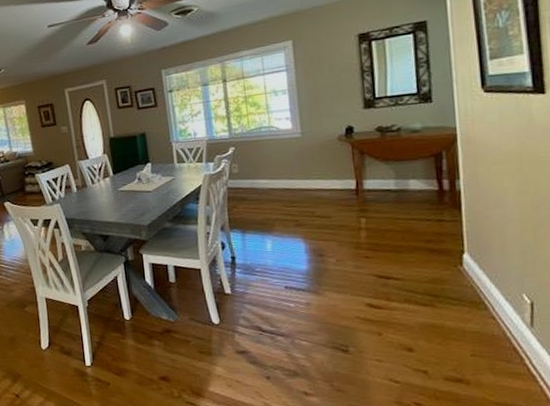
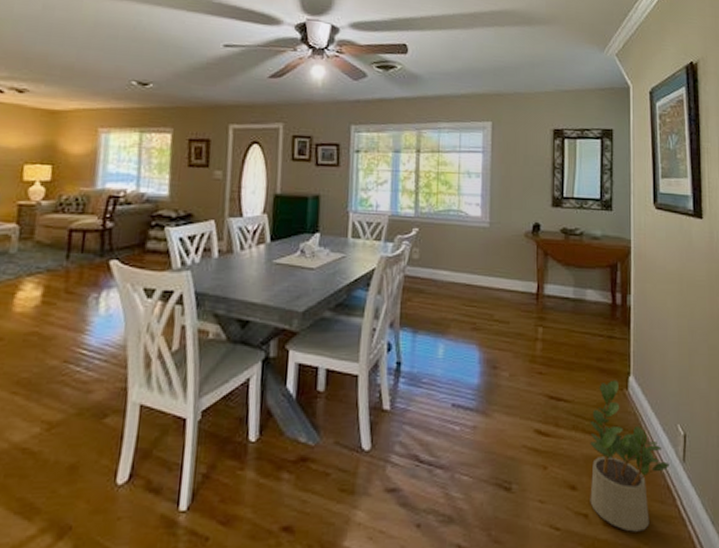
potted plant: none [422,258,515,386] -> present [590,380,669,532]

